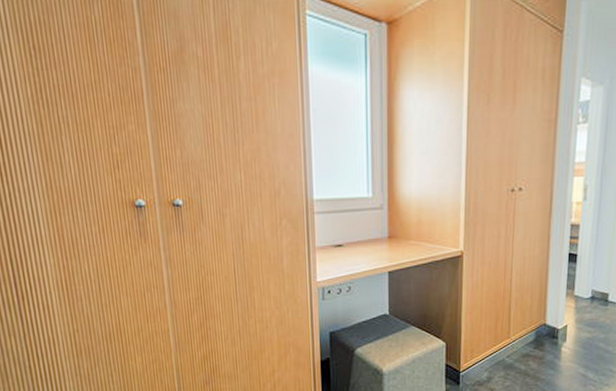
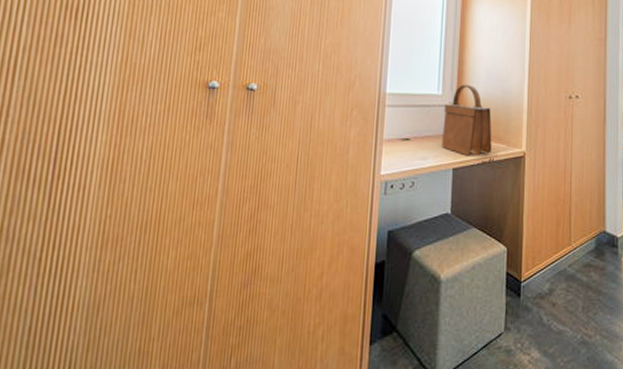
handbag: none [375,184,428,259] -> present [442,85,492,156]

